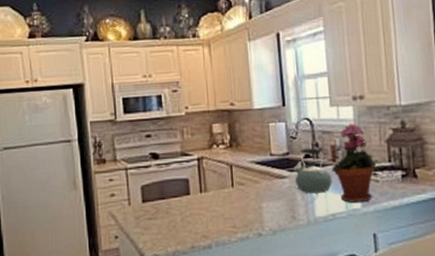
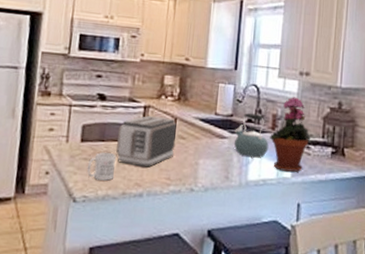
mug: none [152,209,181,237] -> present [87,152,116,181]
toaster: none [175,166,236,219] -> present [116,115,177,168]

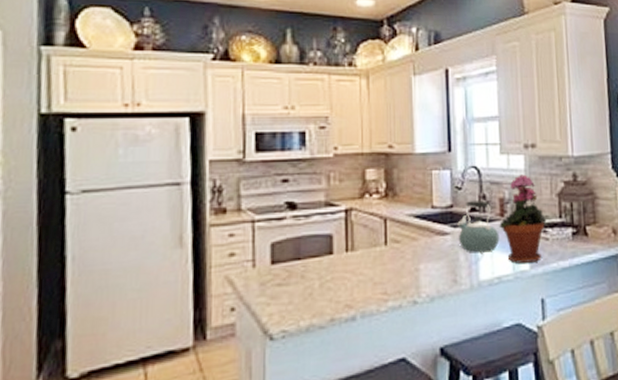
mug: present [87,152,116,181] -> none [282,273,318,308]
toaster: present [116,115,177,168] -> none [316,219,389,284]

